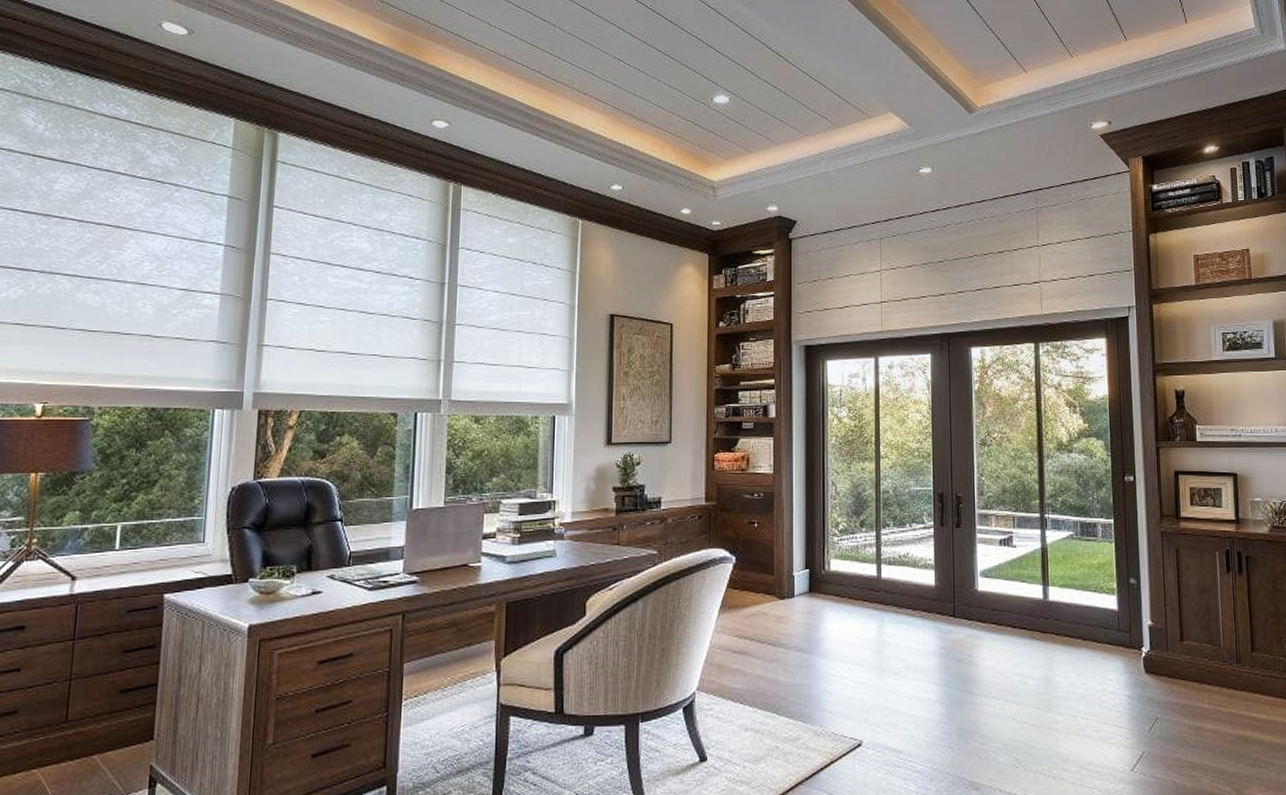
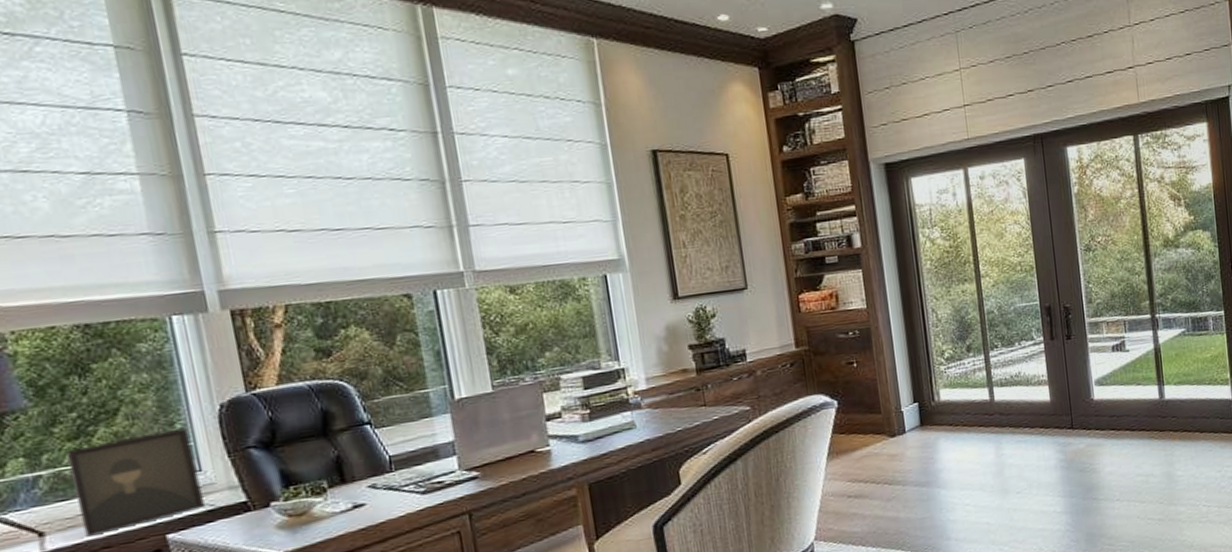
picture frame: none [105,503,203,586] -> present [65,427,205,537]

